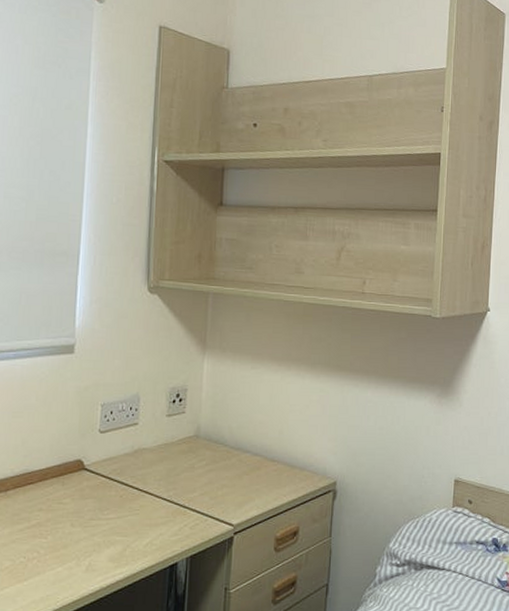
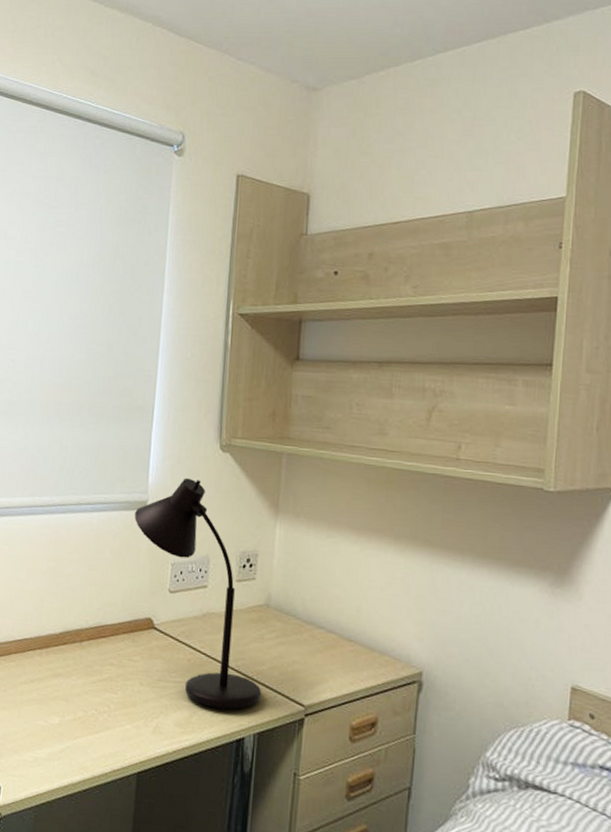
desk lamp: none [61,320,193,538] -> present [135,477,261,710]

